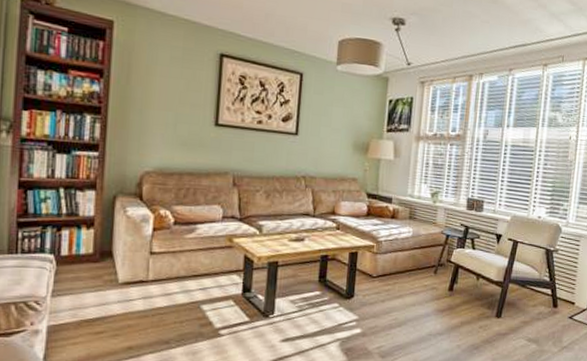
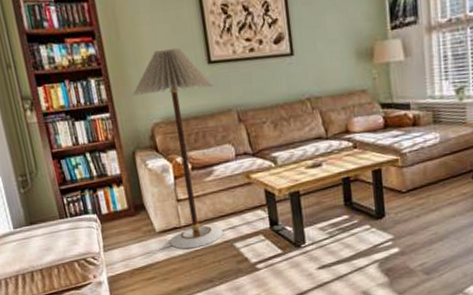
floor lamp: none [128,101,216,306] -> present [132,48,224,249]

